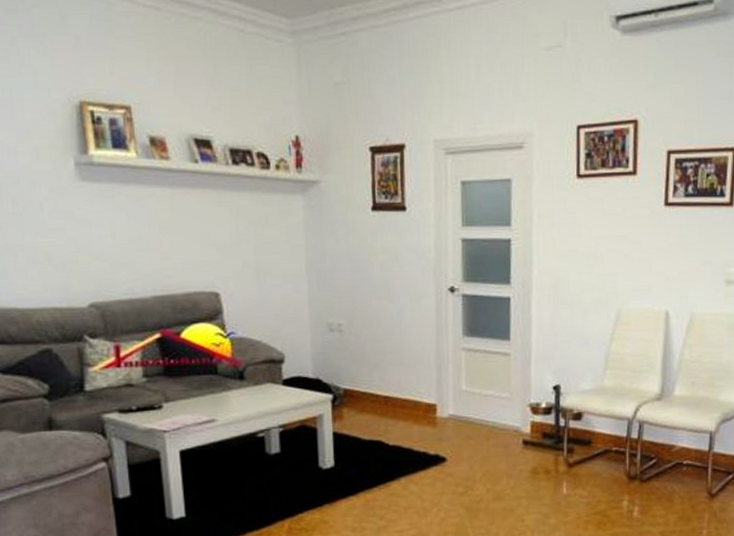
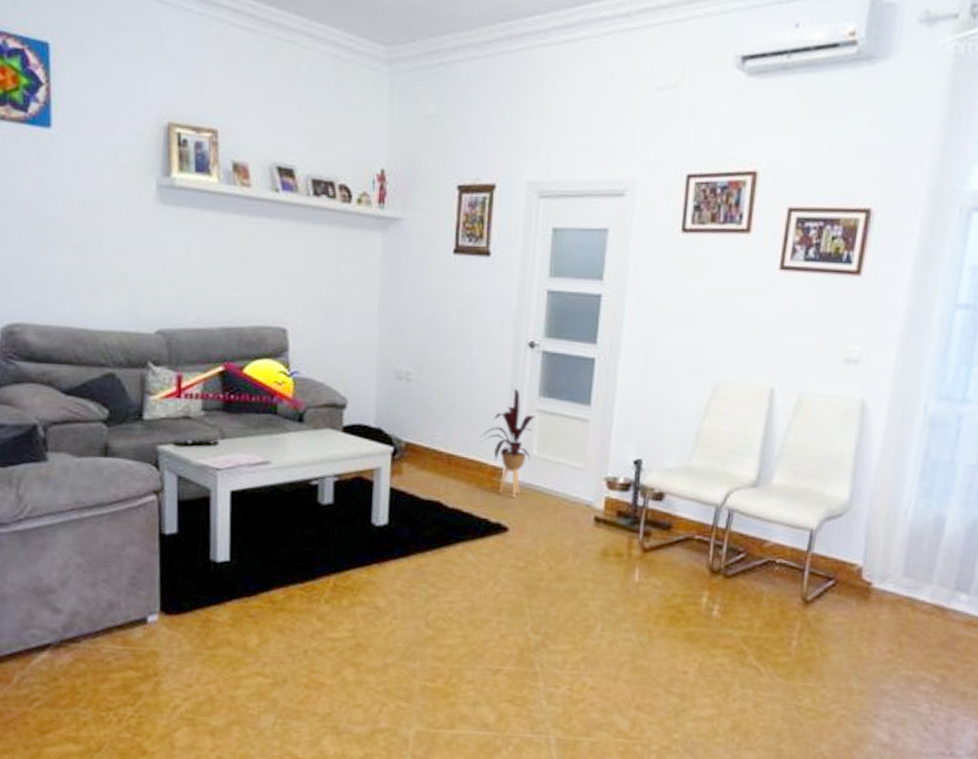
house plant: none [412,331,462,431] -> present [480,389,536,498]

